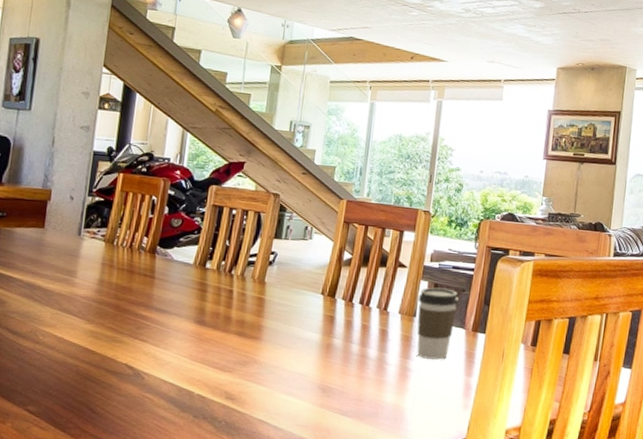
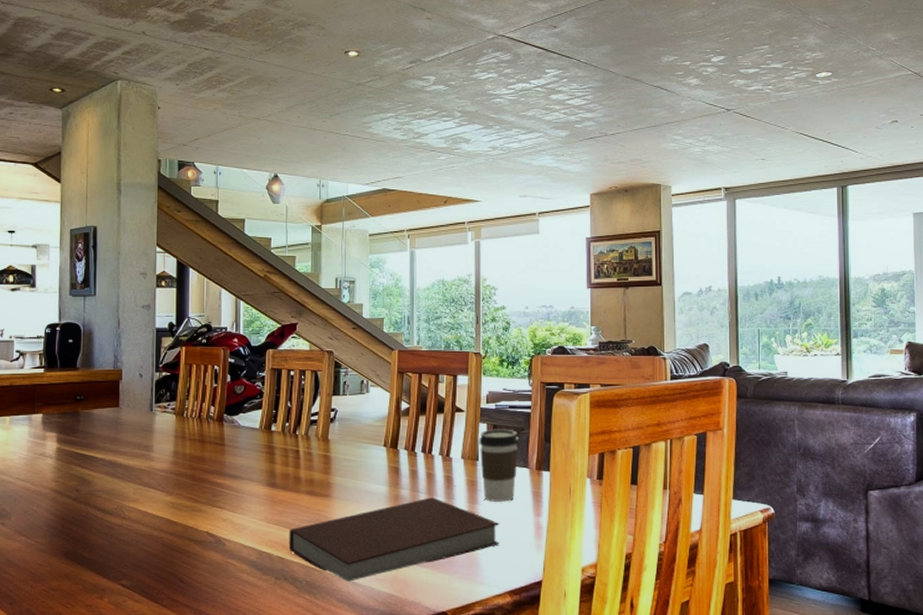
notebook: none [211,348,430,426] -> present [288,497,500,582]

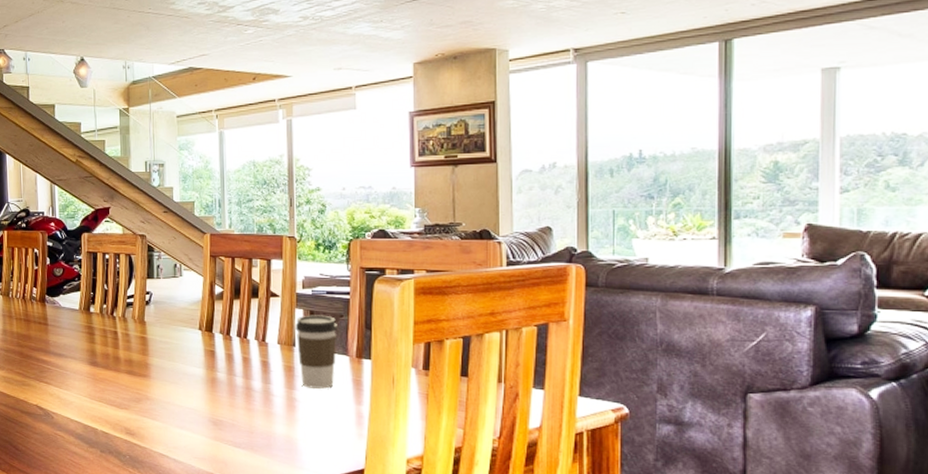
notebook: present [288,497,500,582] -> none [111,381,319,459]

